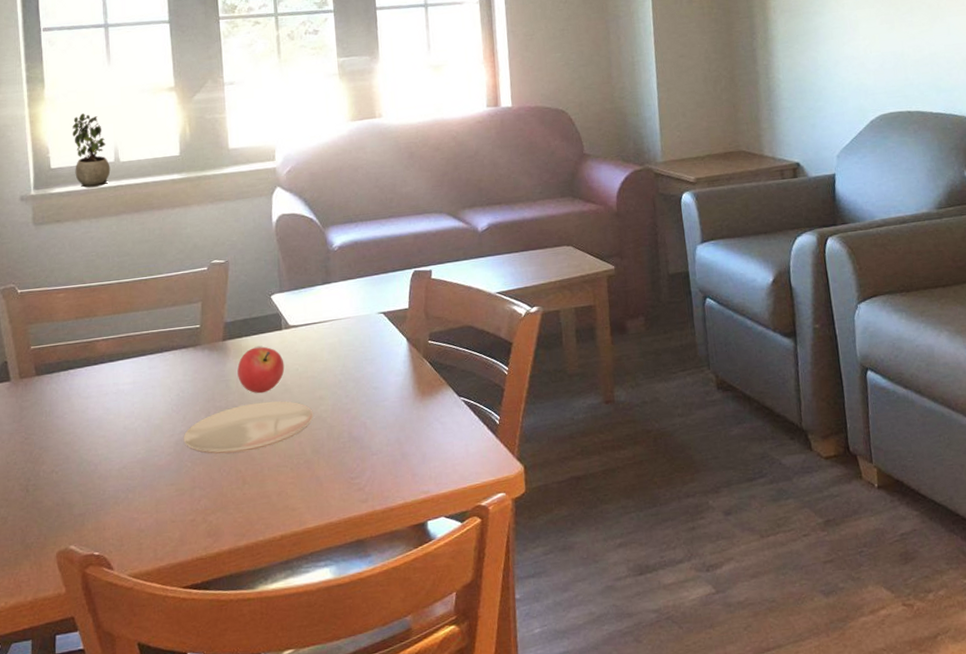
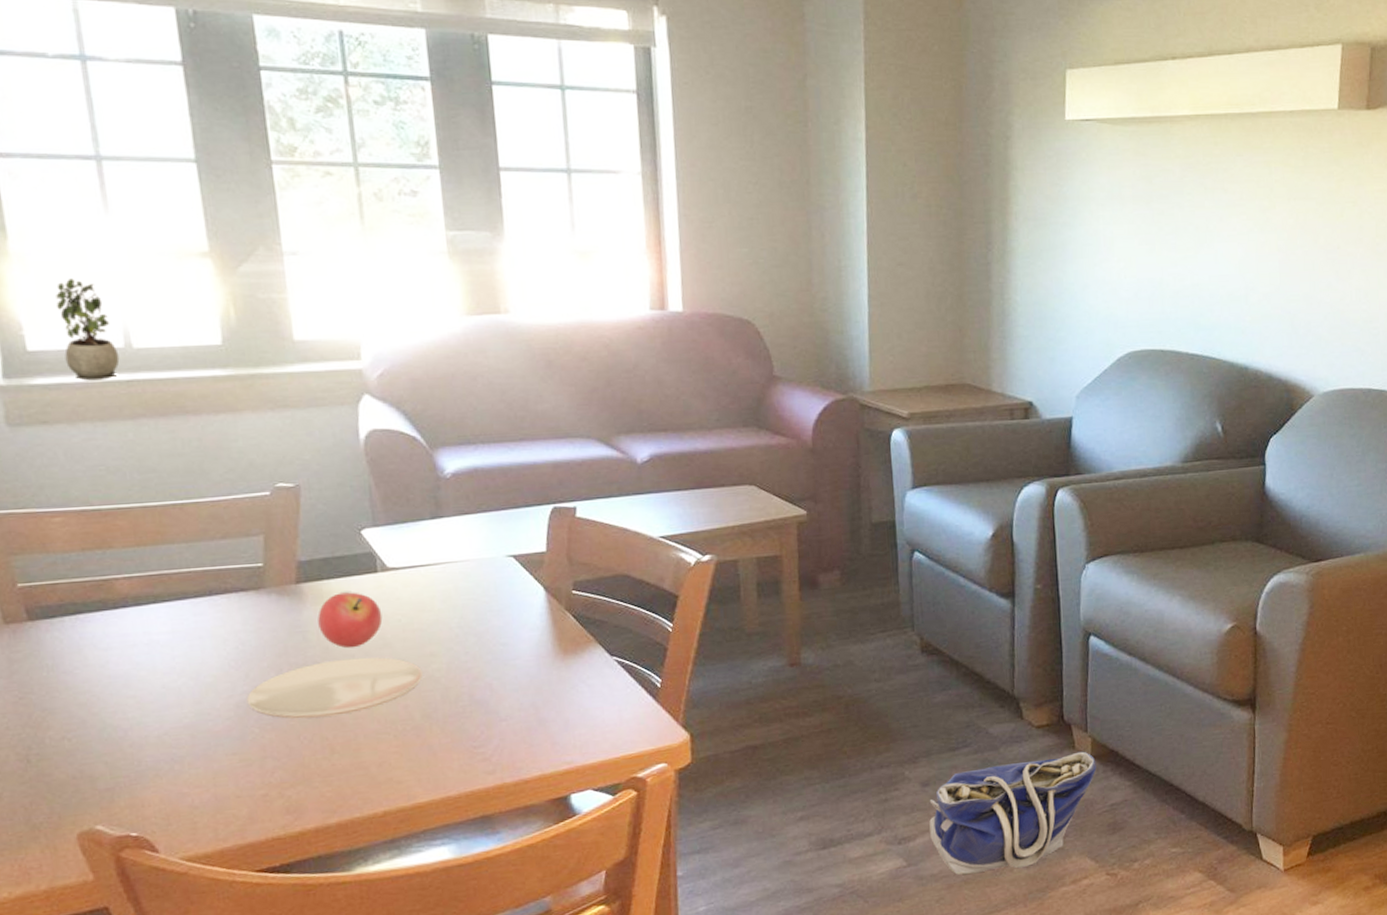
tote bag: none [732,481,884,603] -> present [929,751,1097,875]

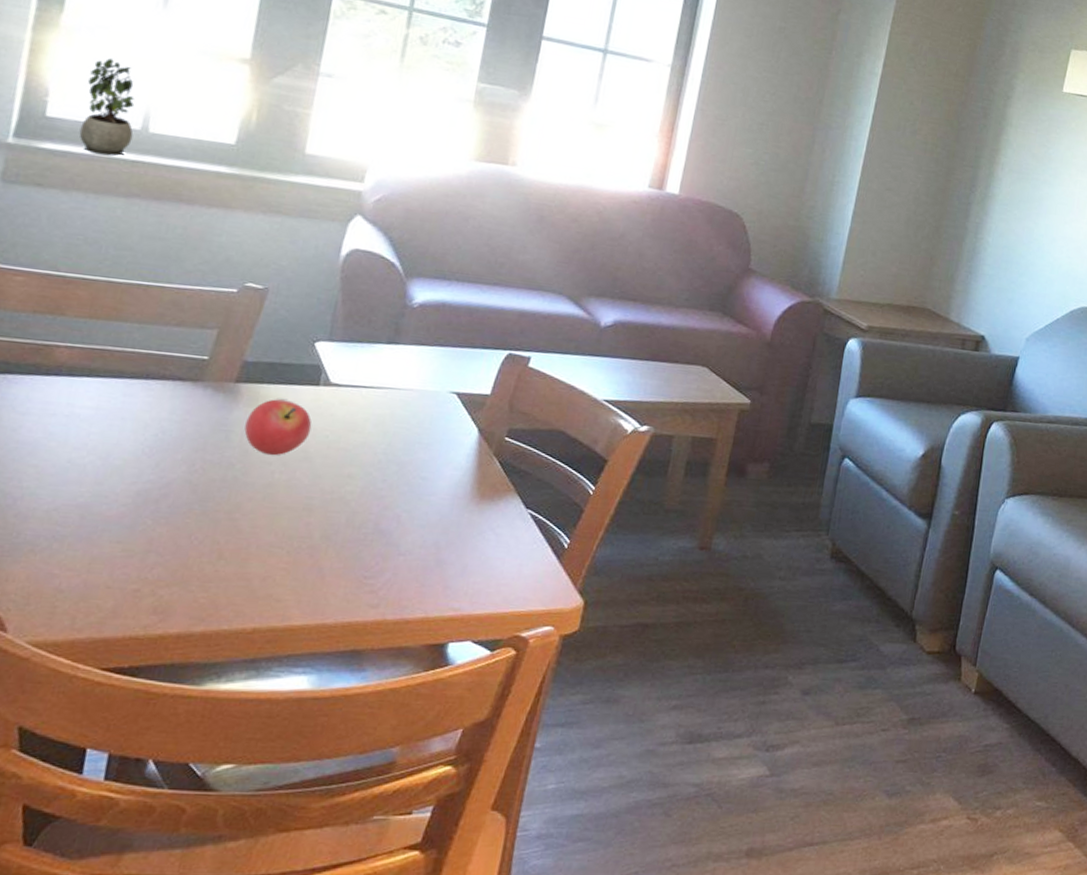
plate: present [246,657,423,719] -> none [148,464,335,521]
tote bag: present [929,751,1097,875] -> none [799,685,979,797]

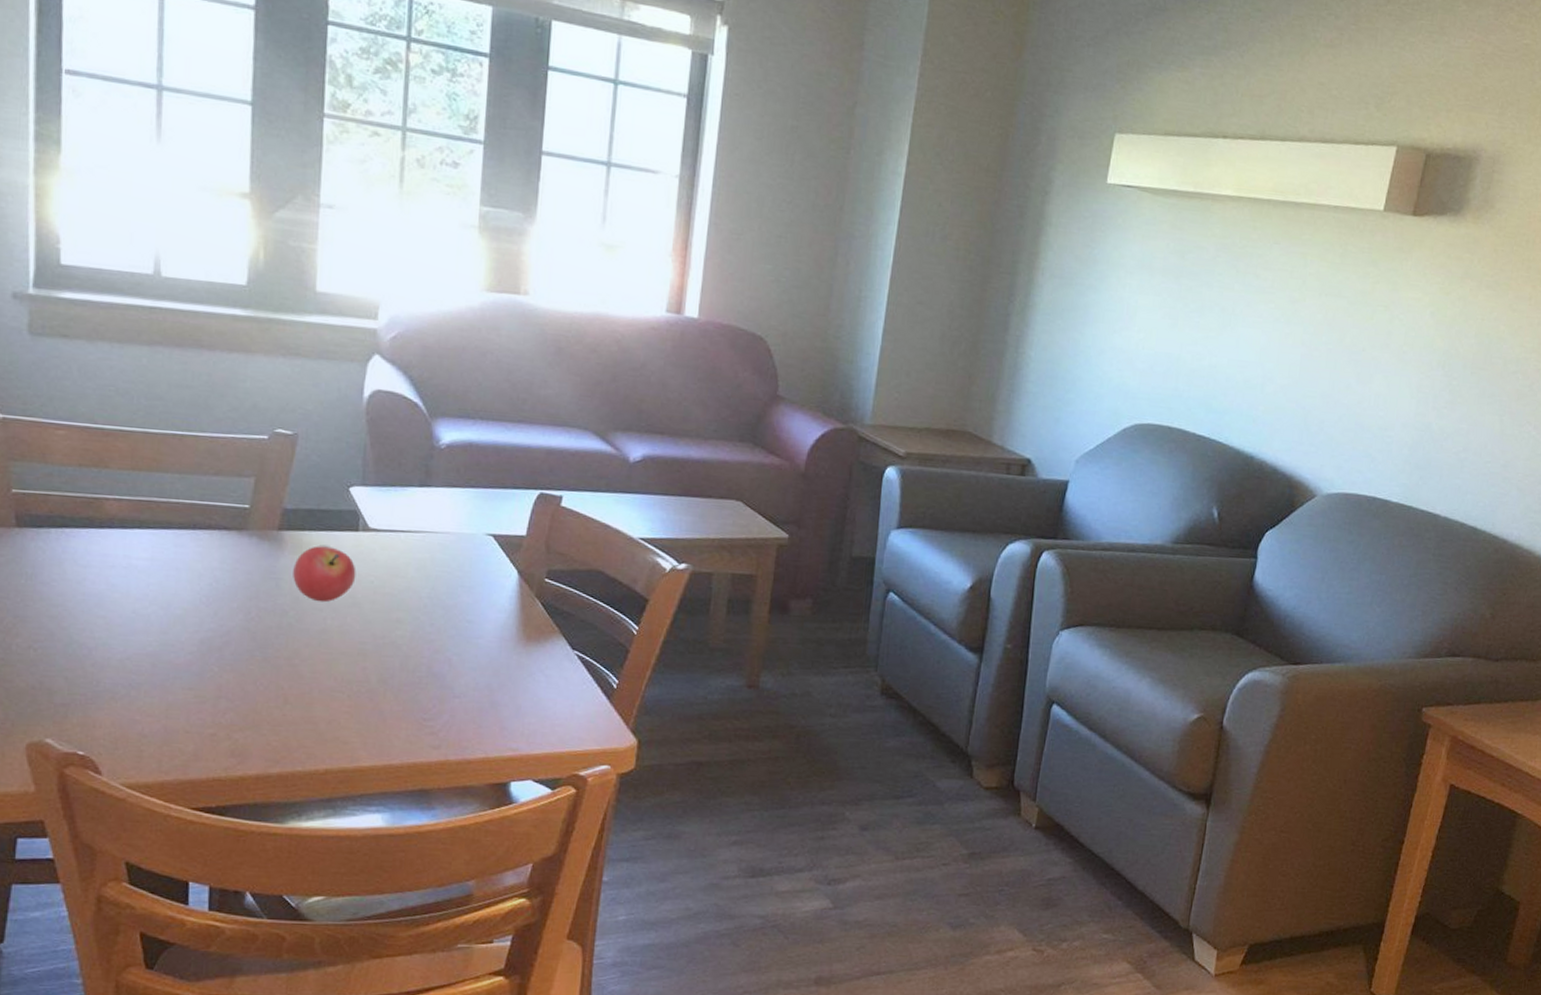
potted plant: present [79,58,135,157] -> none [95,200,147,304]

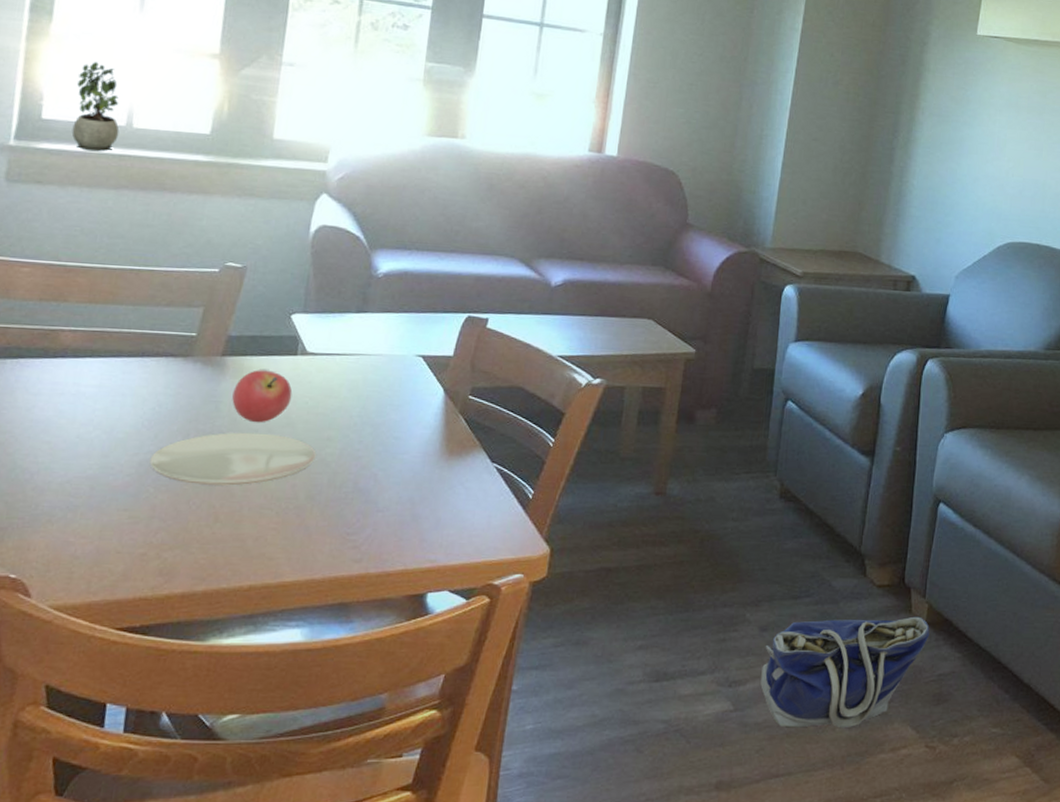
potted plant: none [95,200,147,304] -> present [71,62,120,152]
plate: none [211,611,386,667] -> present [149,432,316,486]
tote bag: none [861,820,1040,930] -> present [760,616,930,729]

